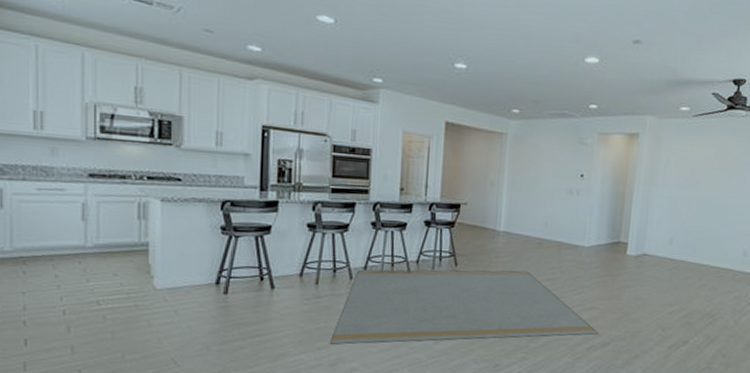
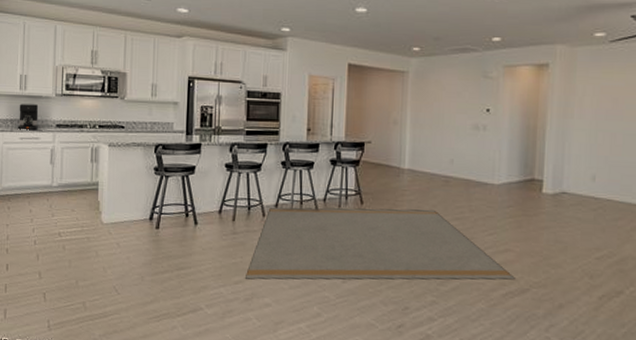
coffee maker: none [32,146,63,180] -> present [17,104,39,130]

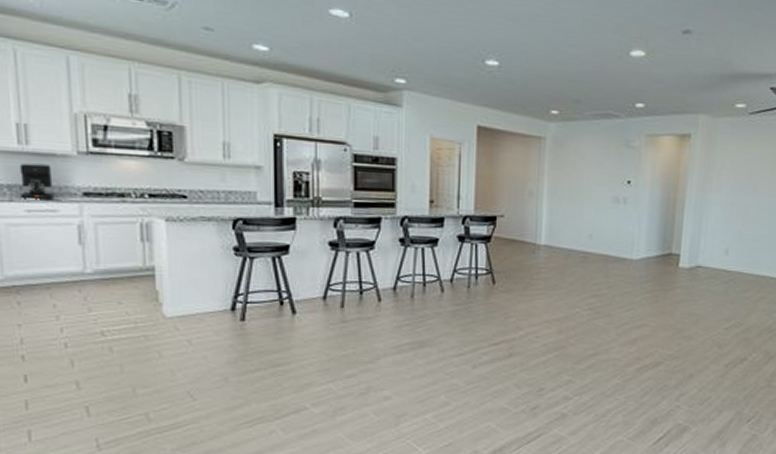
area rug: present [246,207,515,280] -> none [360,287,650,372]

